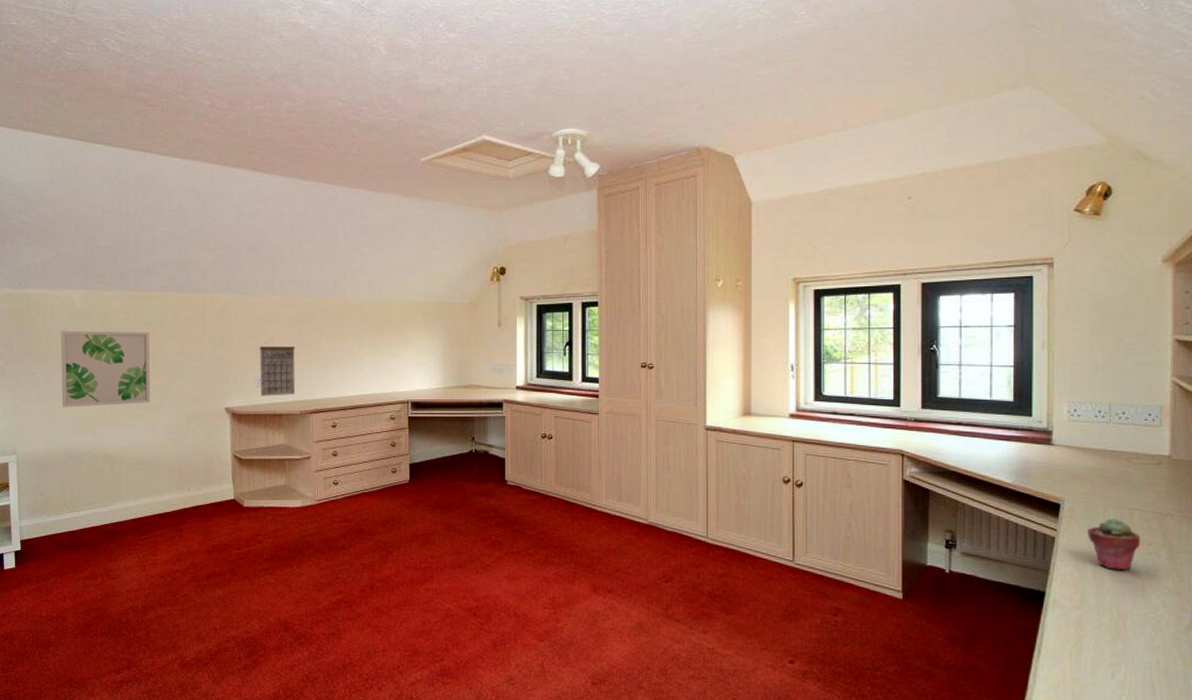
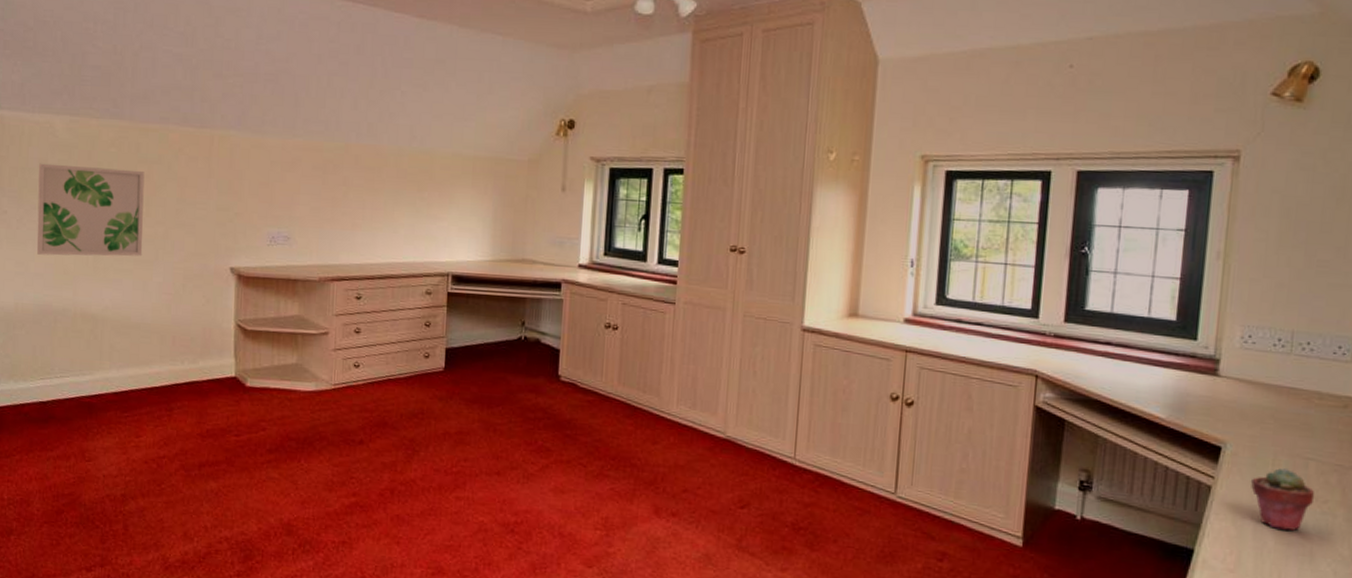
calendar: present [260,338,295,396] -> none [272,187,317,258]

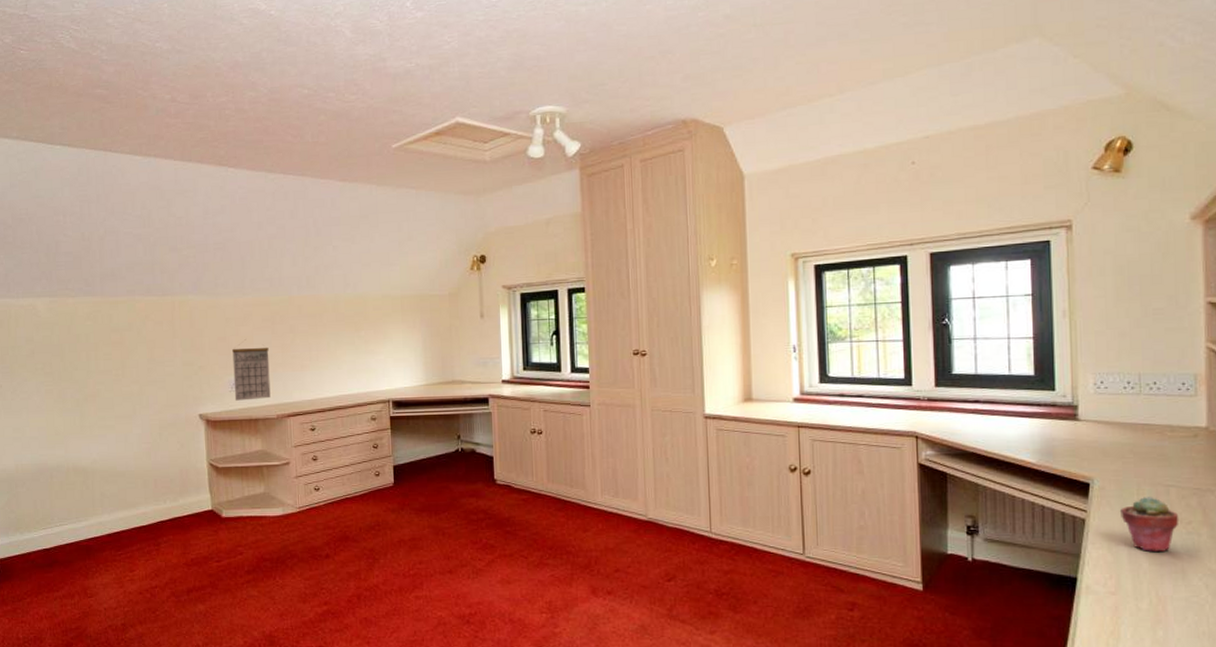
wall art: present [36,163,145,257] -> none [26,338,122,420]
calendar: none [272,187,317,258] -> present [232,339,271,401]

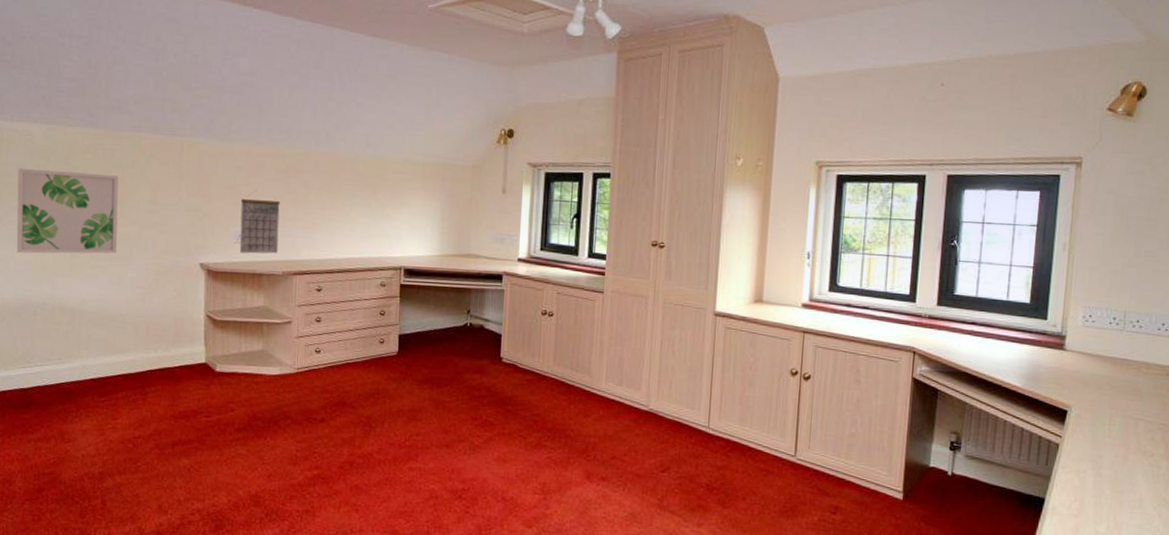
wall art: none [26,338,122,420] -> present [16,168,119,254]
potted succulent: present [1119,497,1179,553] -> none [1091,428,1144,481]

